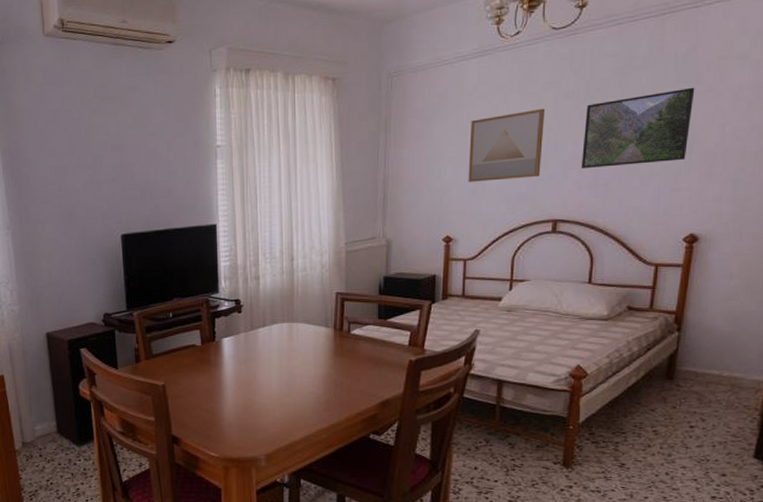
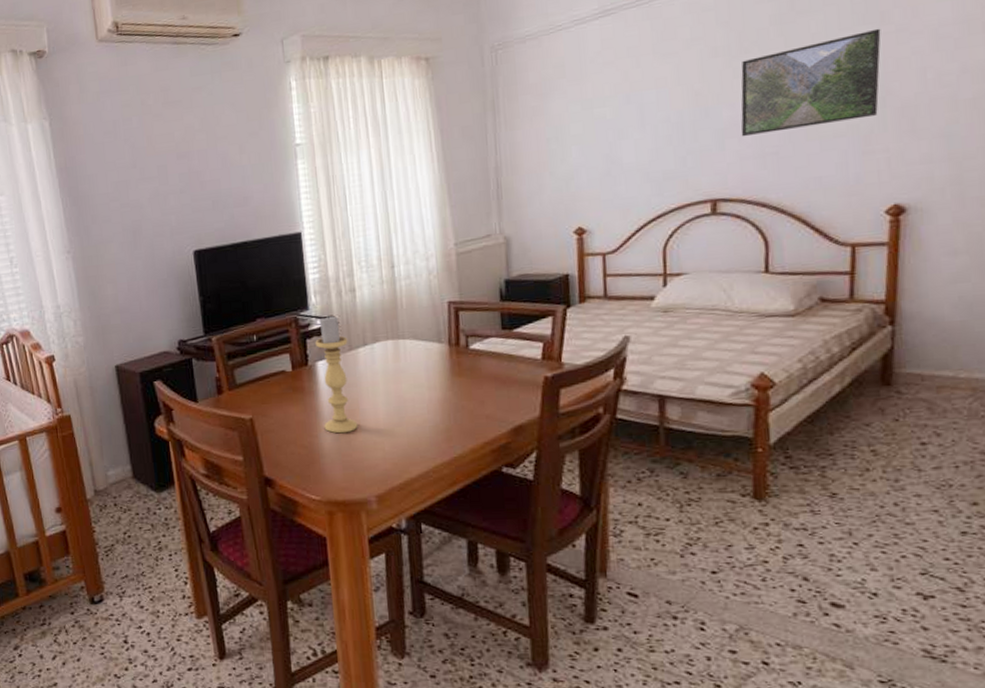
candle holder: none [222,298,254,401] -> present [315,315,358,434]
wall art: present [468,108,546,182] -> none [597,69,690,163]

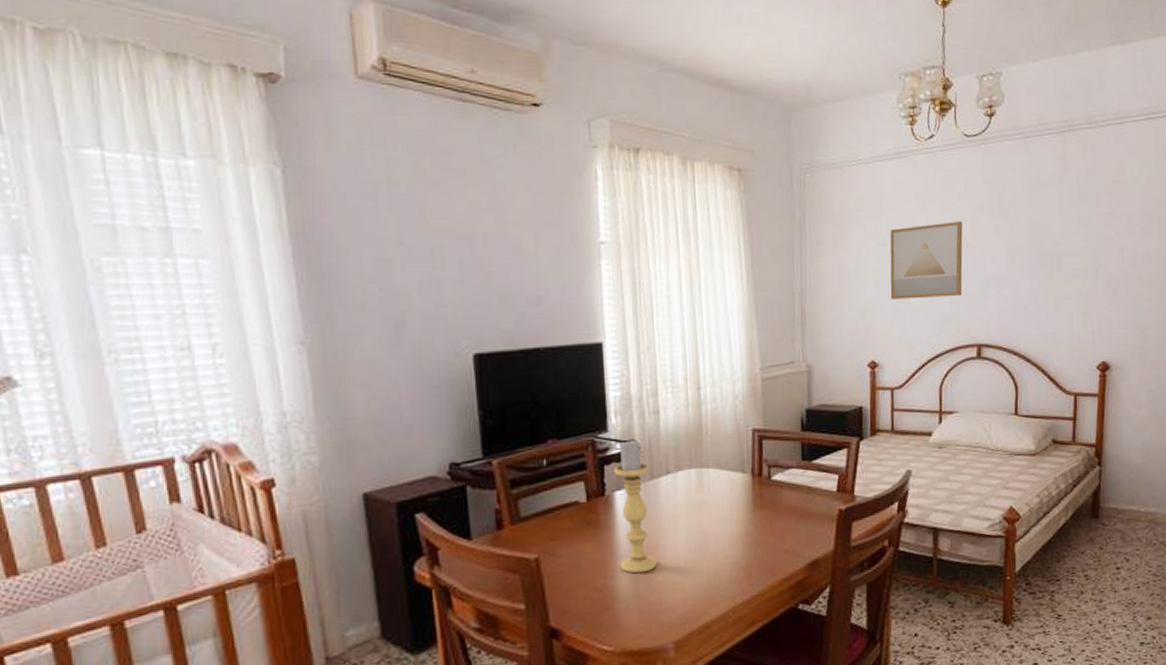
wall art: none [597,69,690,163] -> present [890,220,963,299]
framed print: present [741,28,881,137] -> none [1000,209,1096,290]

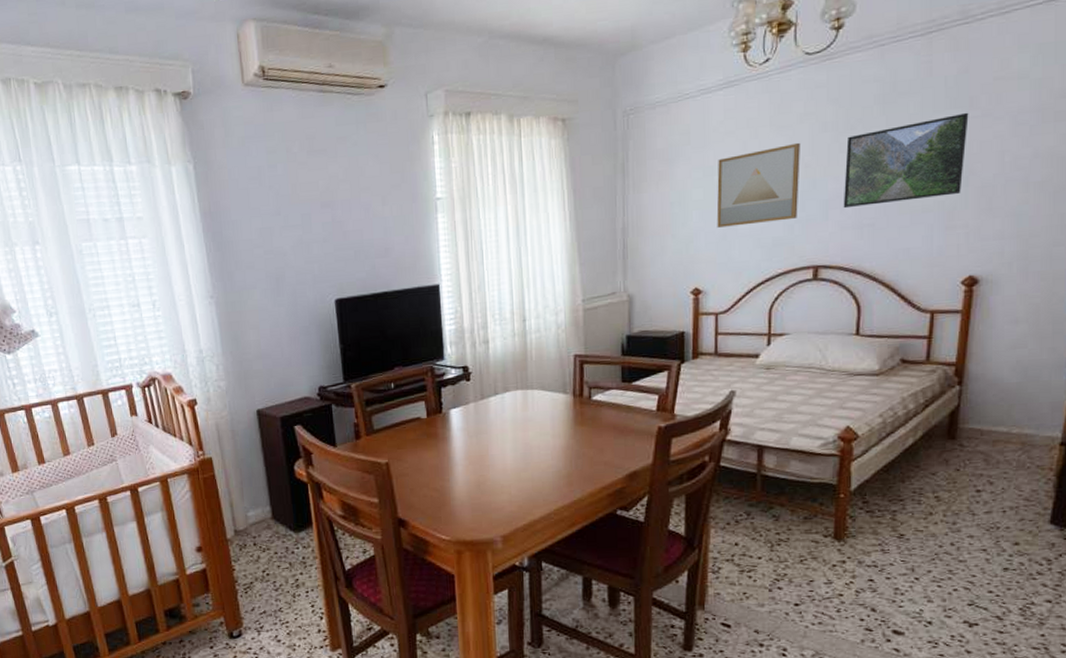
candle holder: present [614,439,657,574] -> none [449,365,487,478]
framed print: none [1000,209,1096,290] -> present [843,112,969,209]

